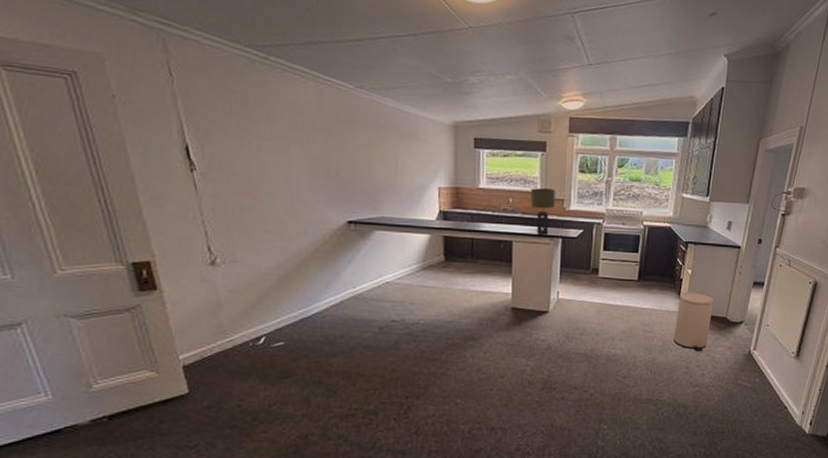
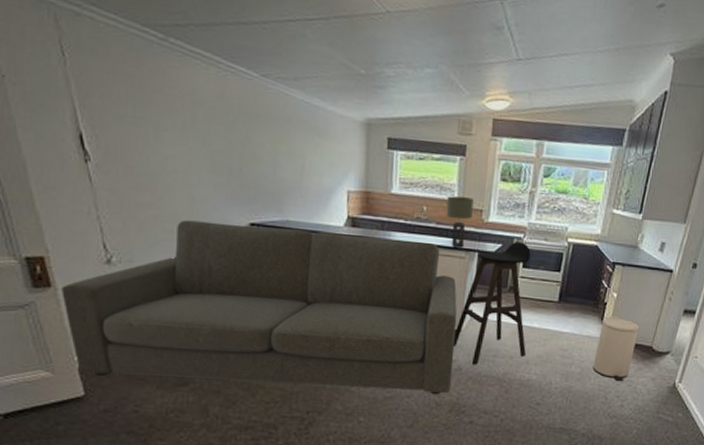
sofa: none [167,220,545,374] -> present [62,219,457,395]
bar stool: none [543,227,611,344] -> present [454,242,531,365]

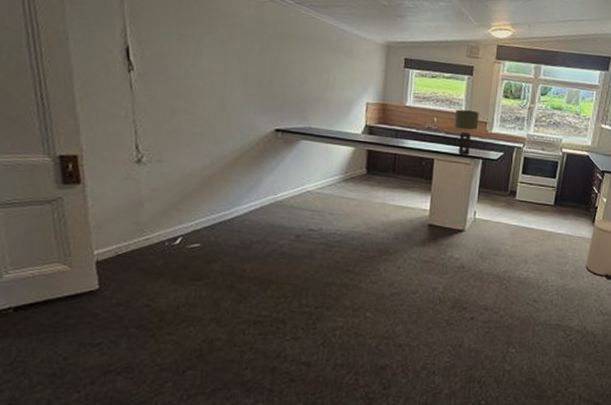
sofa: present [62,219,457,395] -> none [89,124,462,292]
bar stool: present [454,242,531,365] -> none [458,151,529,263]

